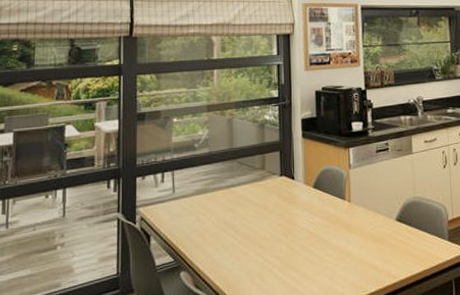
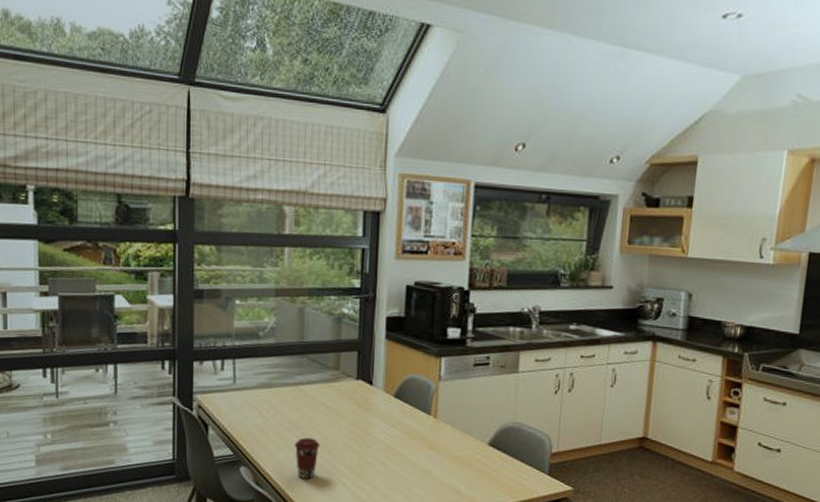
coffee cup: none [229,235,252,276] -> present [294,438,320,479]

